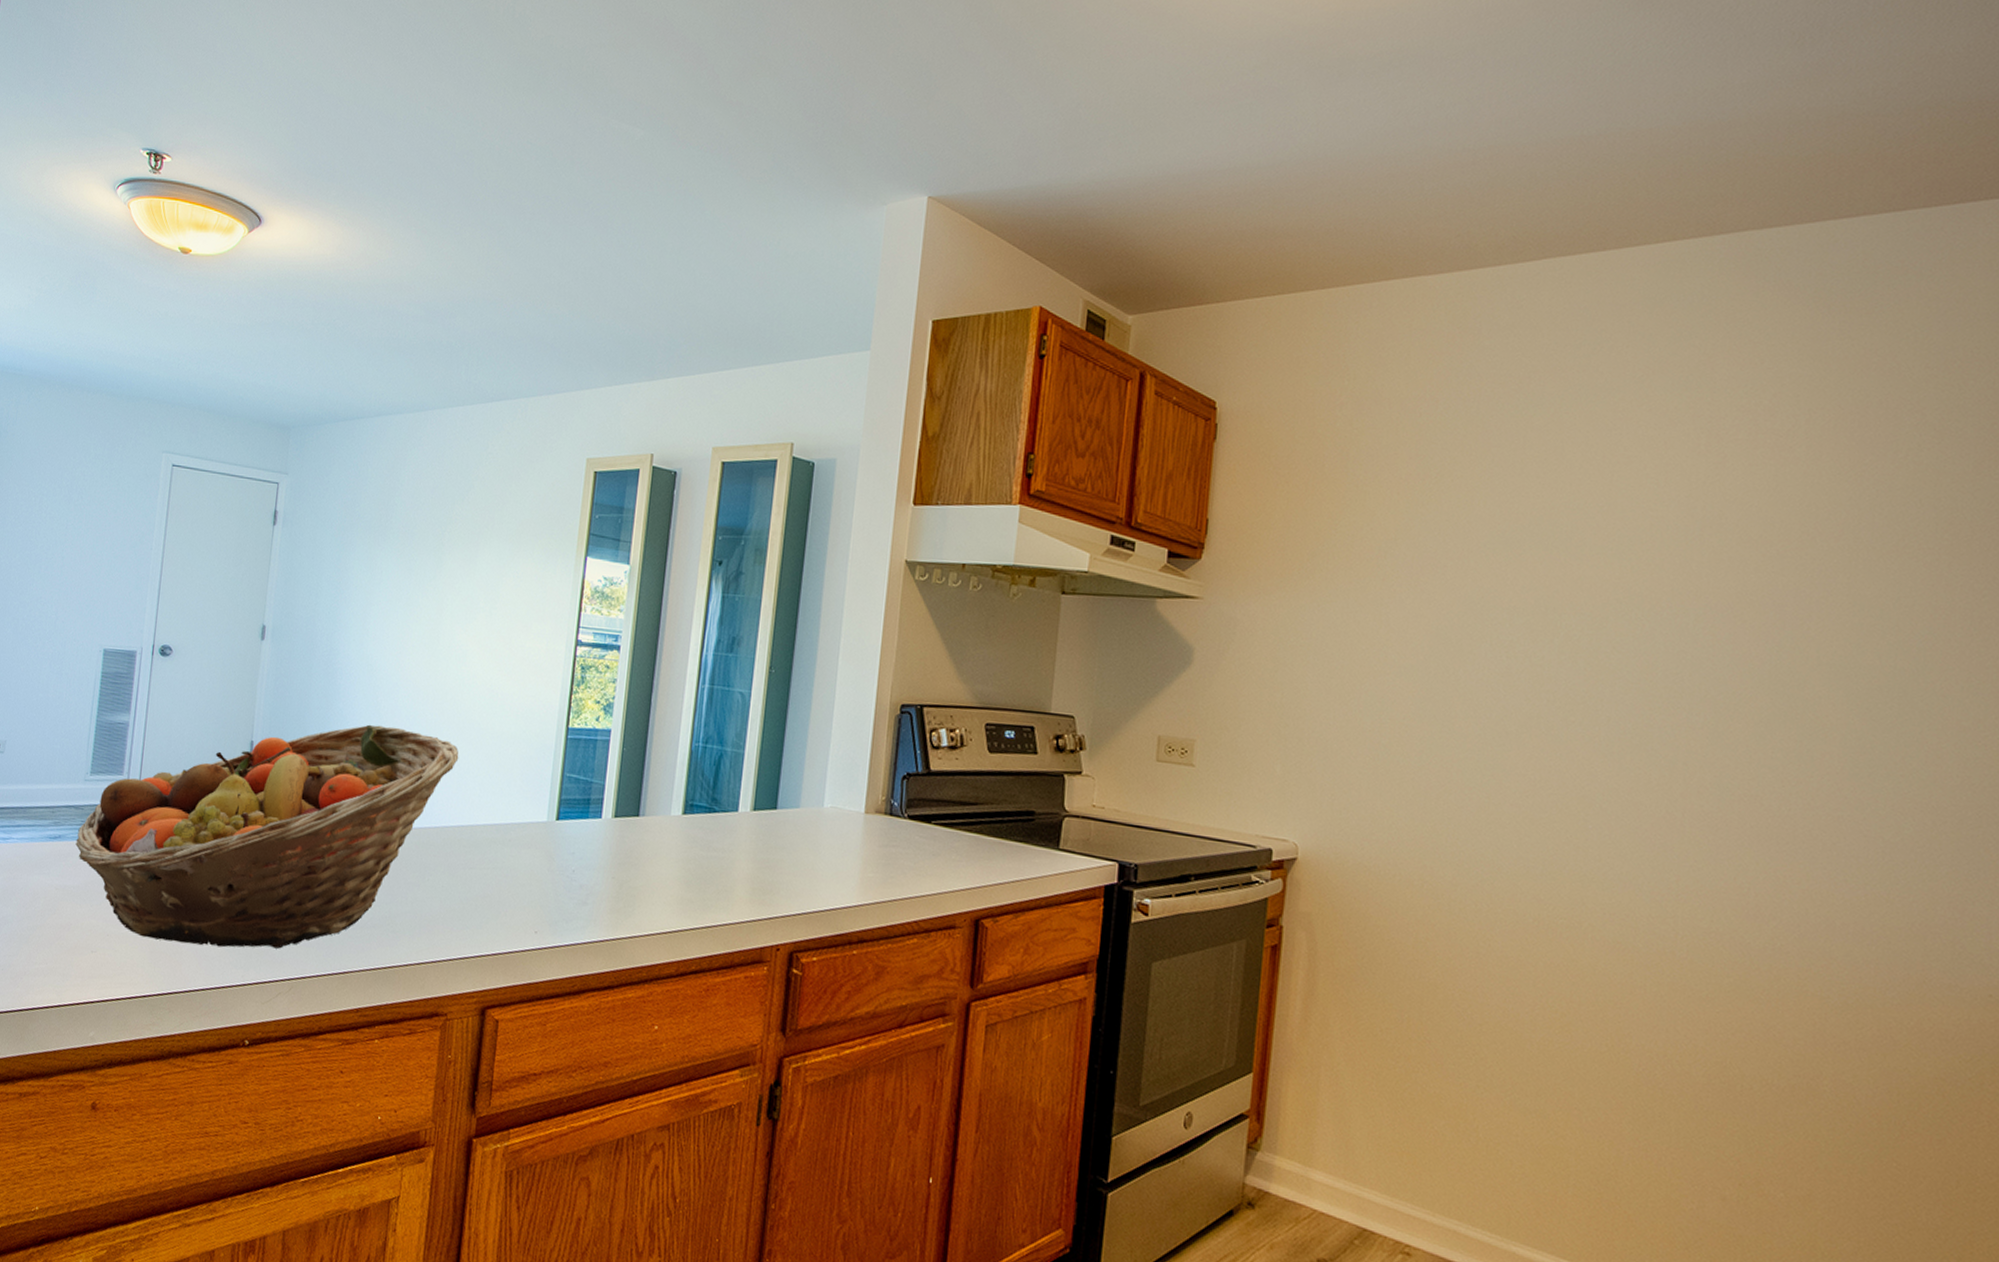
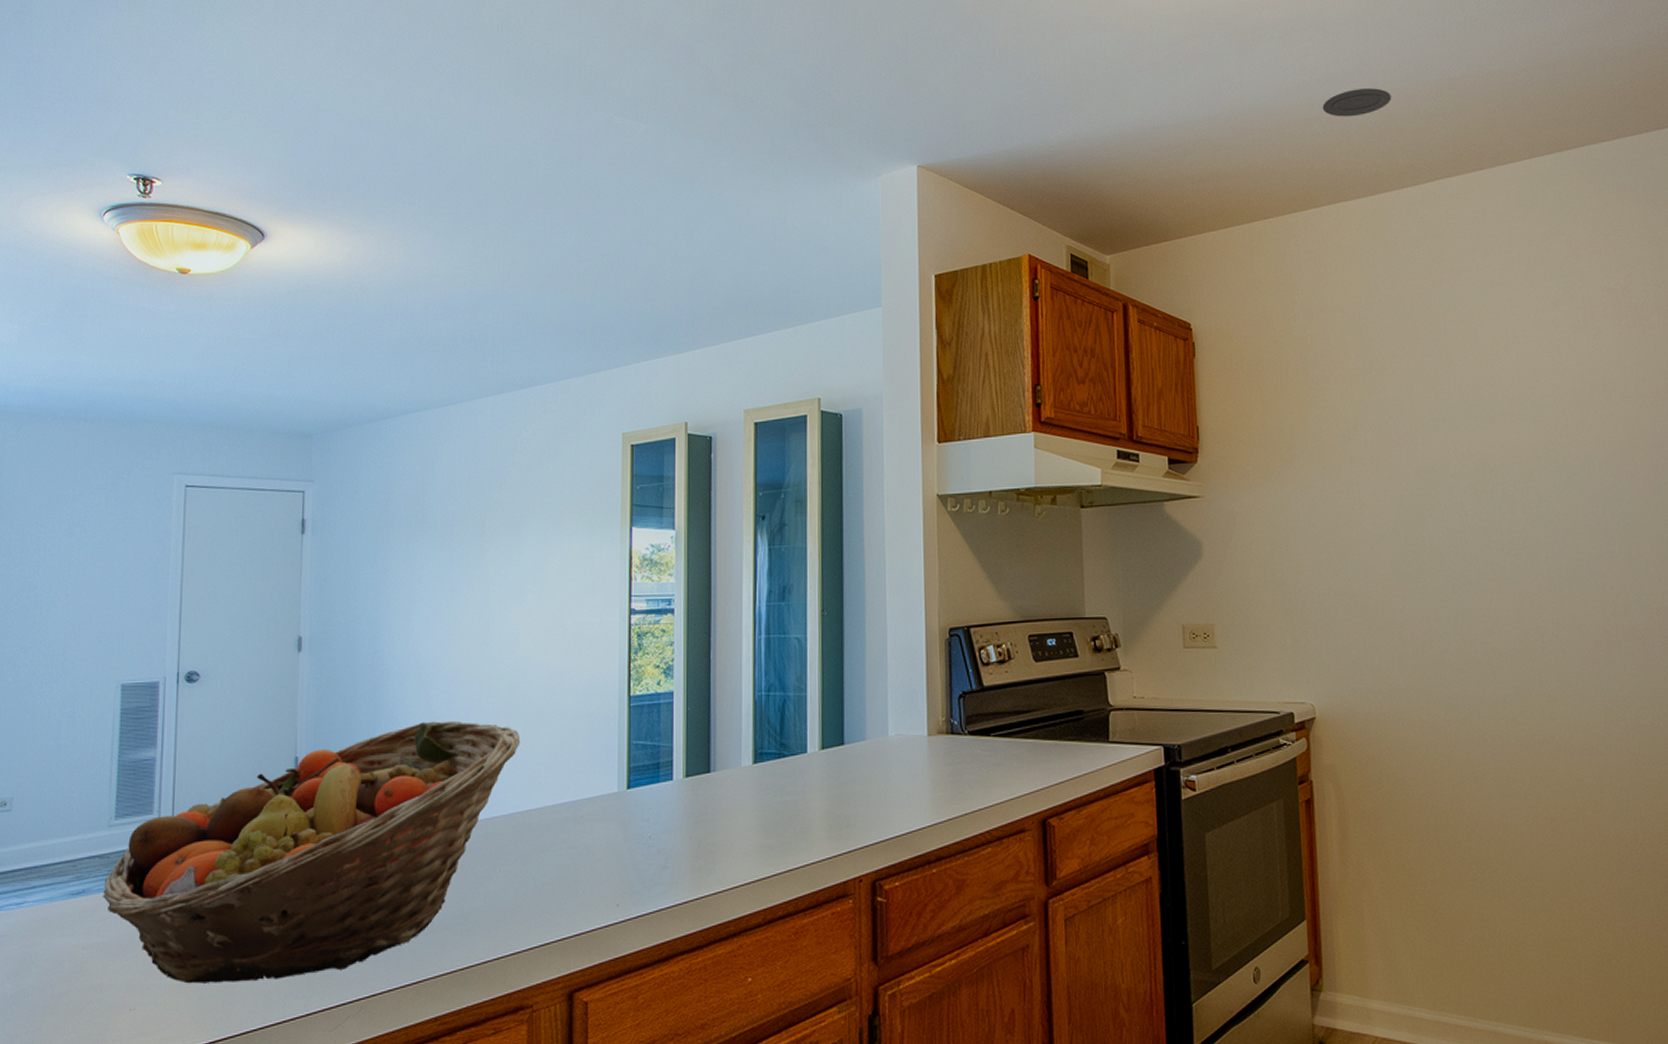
recessed light: none [1413,141,1503,175] -> present [1322,88,1392,117]

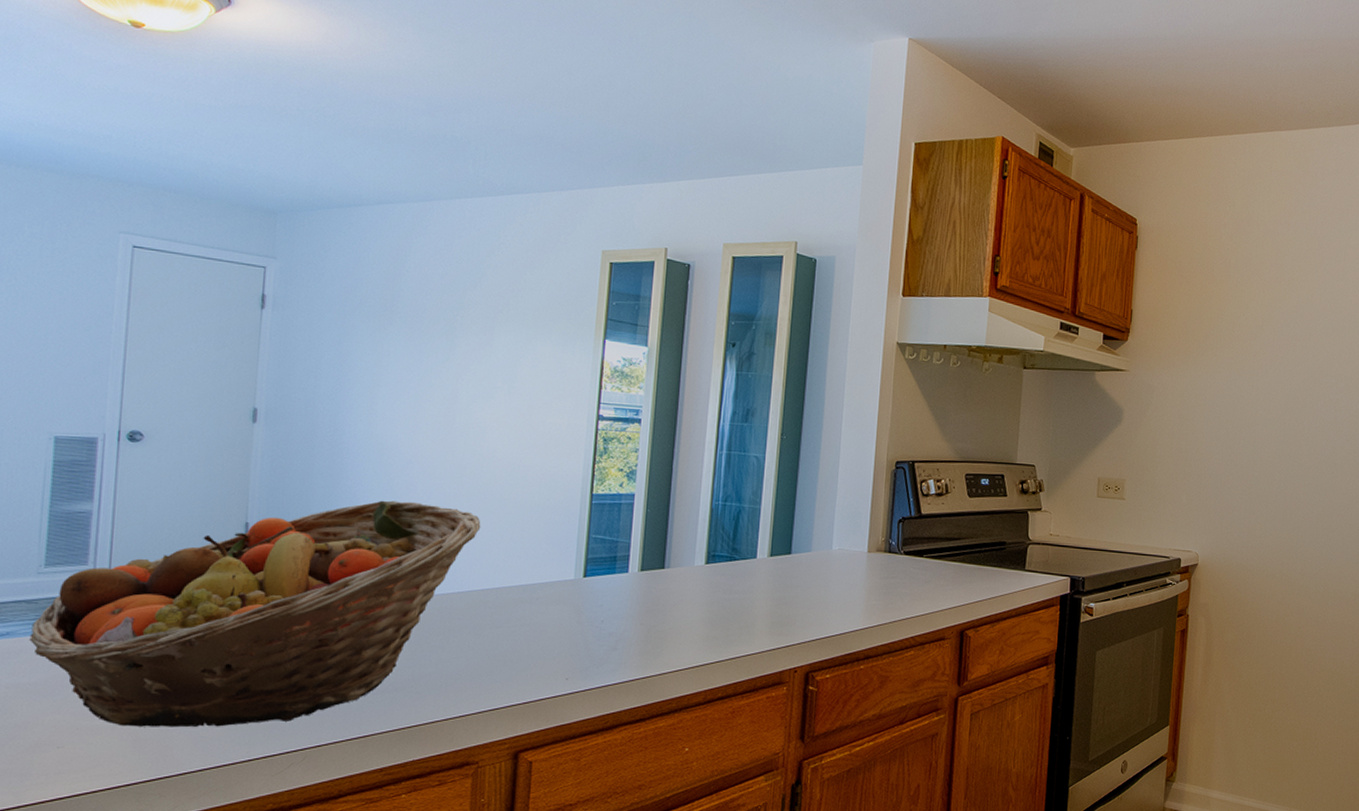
recessed light: present [1322,88,1392,117] -> none [1272,32,1331,58]

